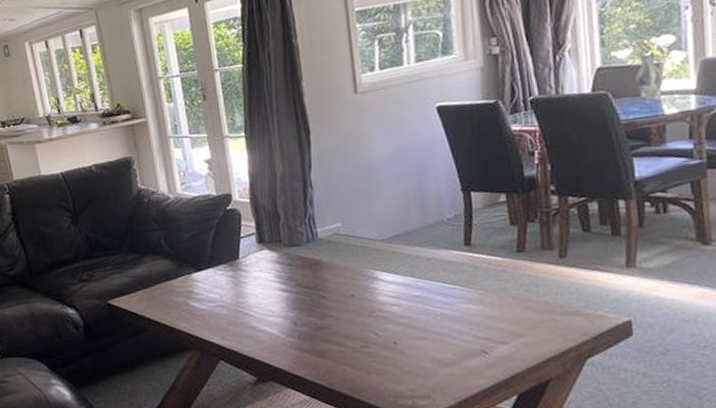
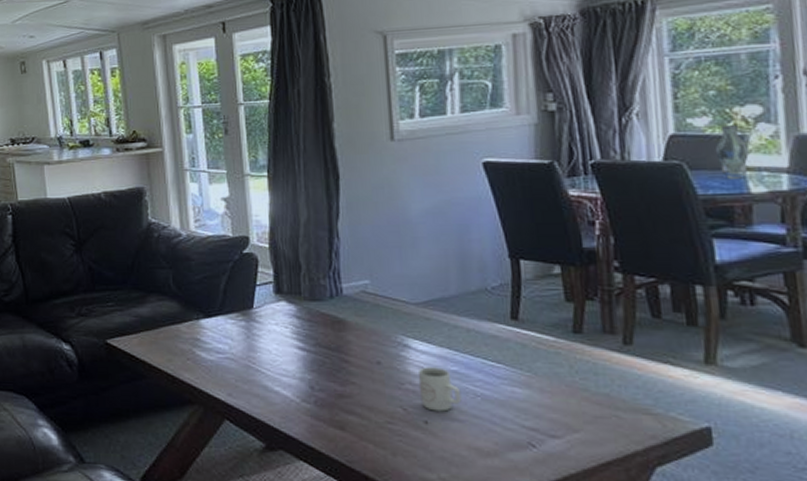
mug: none [386,294,425,333] -> present [417,367,462,412]

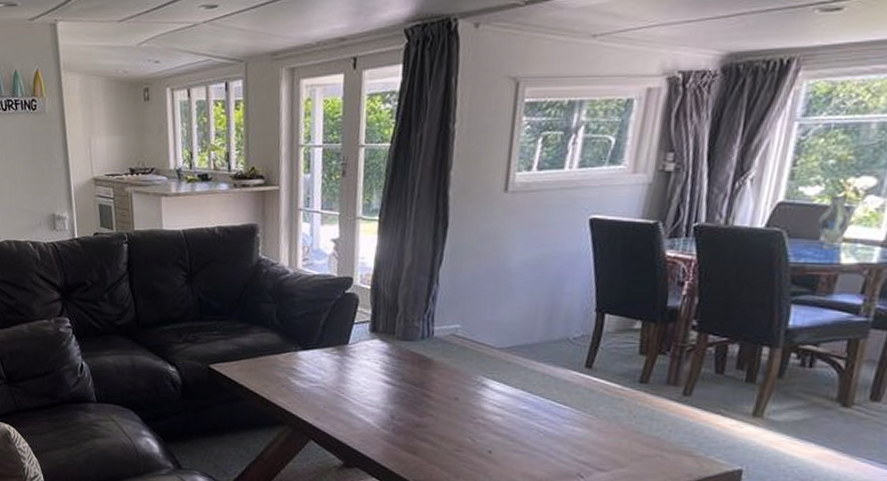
mug: present [417,367,462,412] -> none [488,405,527,444]

